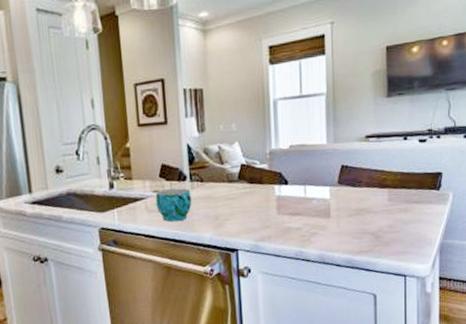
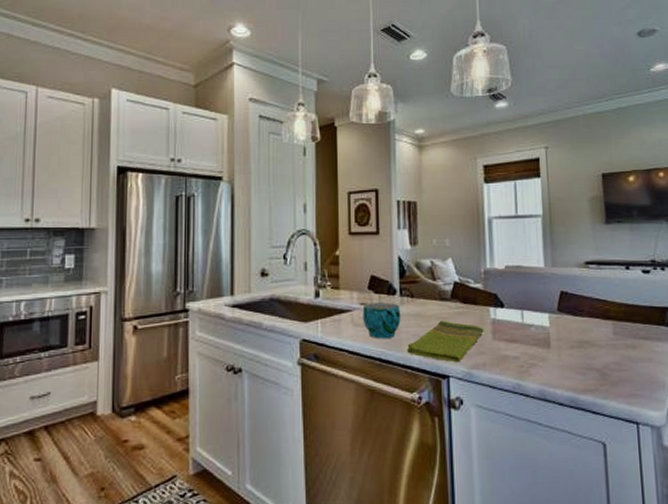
dish towel: none [199,200,269,237] -> present [407,320,484,363]

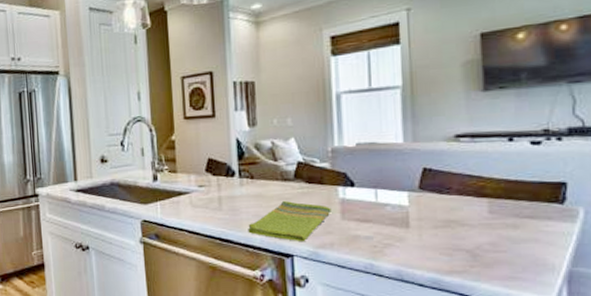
cup: present [362,302,401,339] -> none [200,184,241,220]

